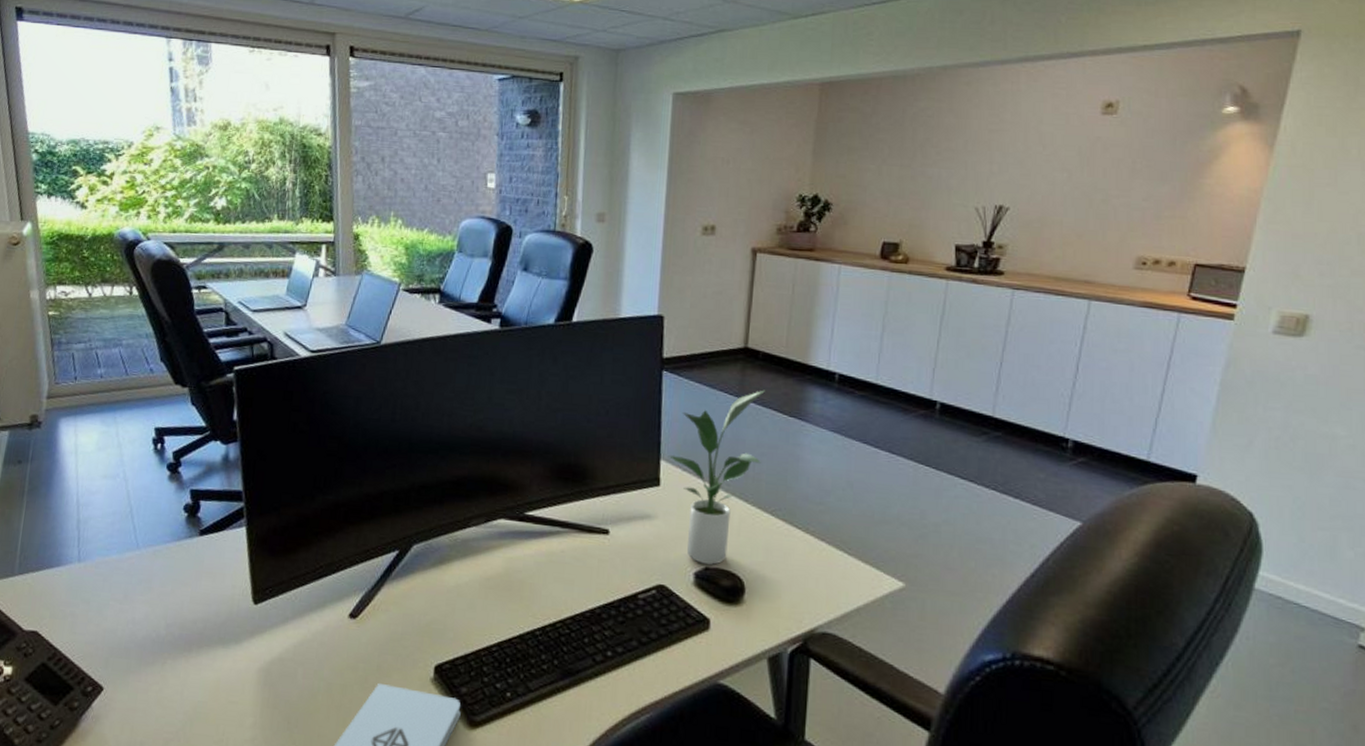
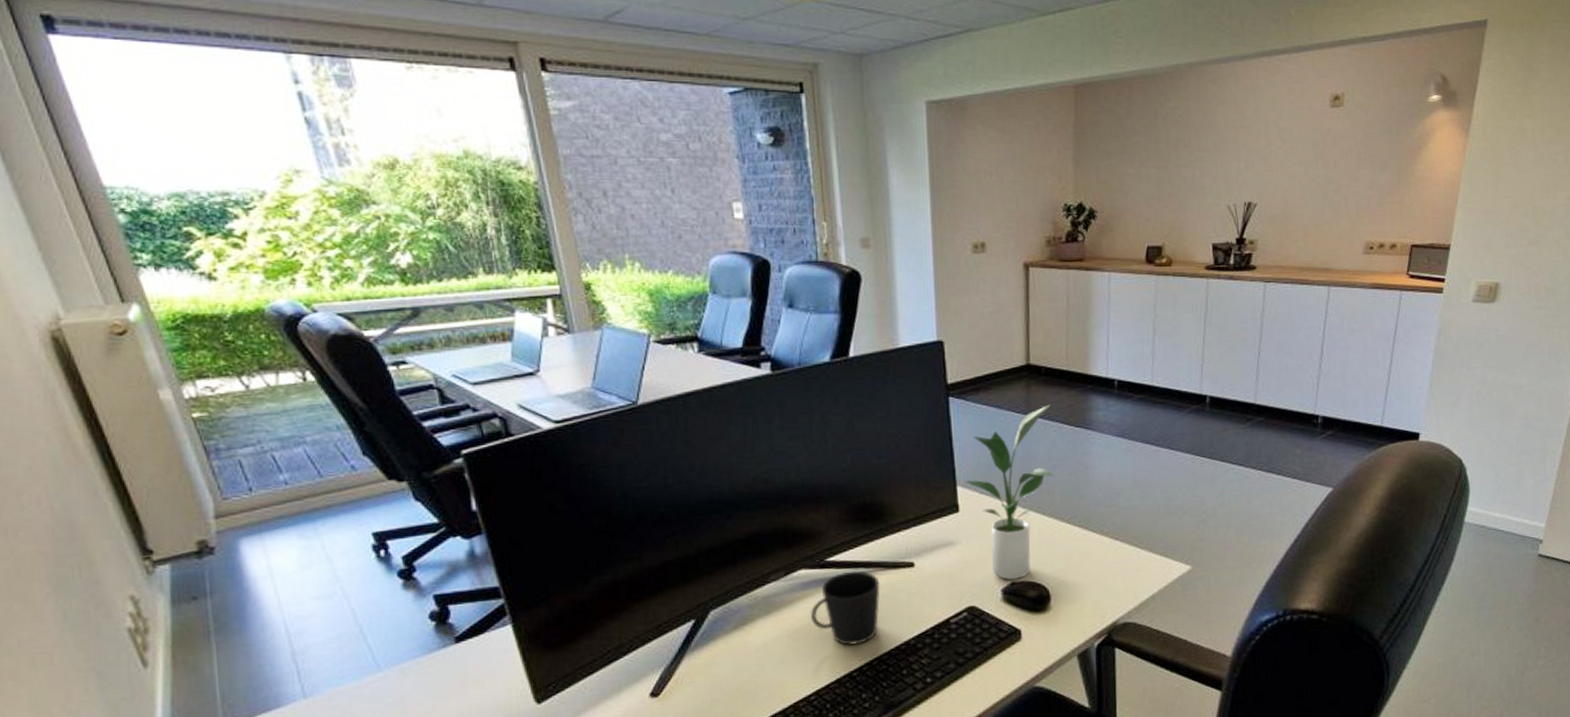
cup: none [504,528,574,603] -> present [811,571,880,646]

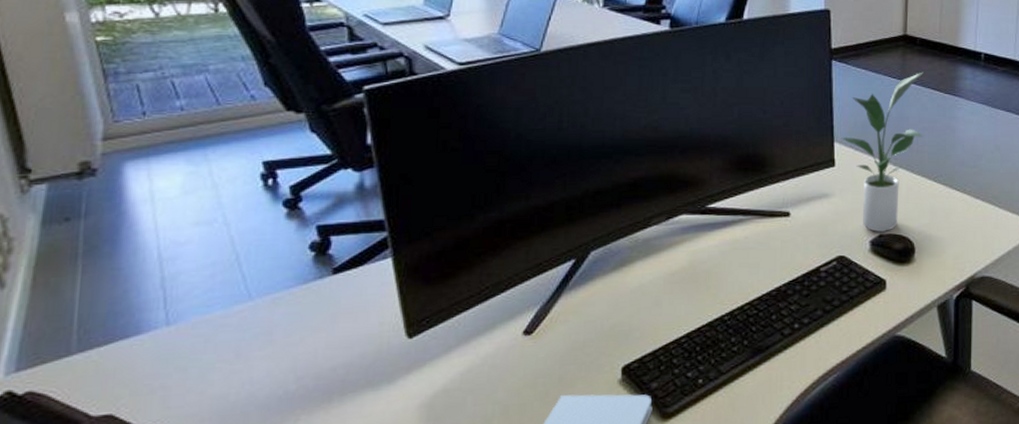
cup: present [811,571,880,646] -> none [688,218,756,290]

